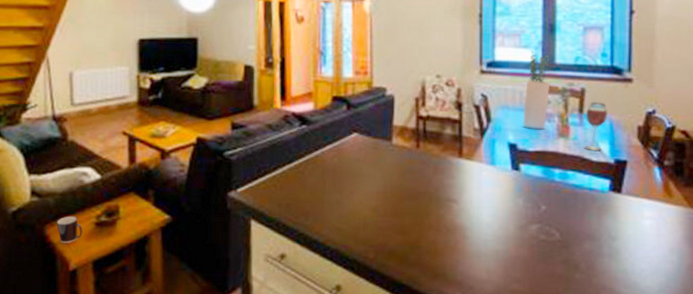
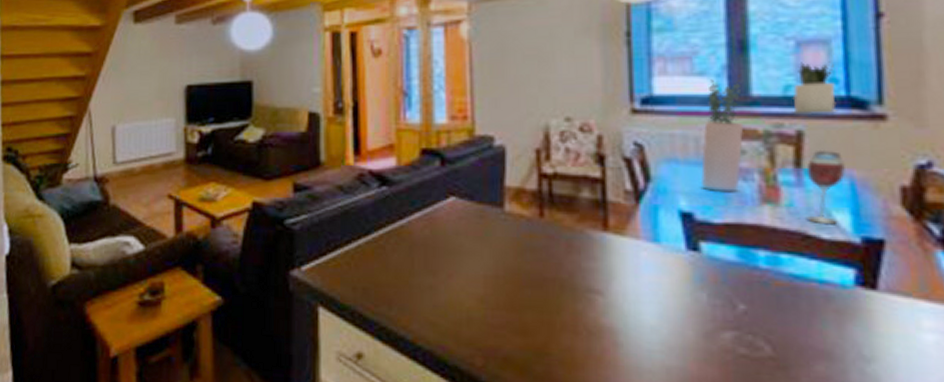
mug: present [56,216,83,244] -> none [96,292,125,326]
planter: none [579,41,606,78] -> present [791,61,839,116]

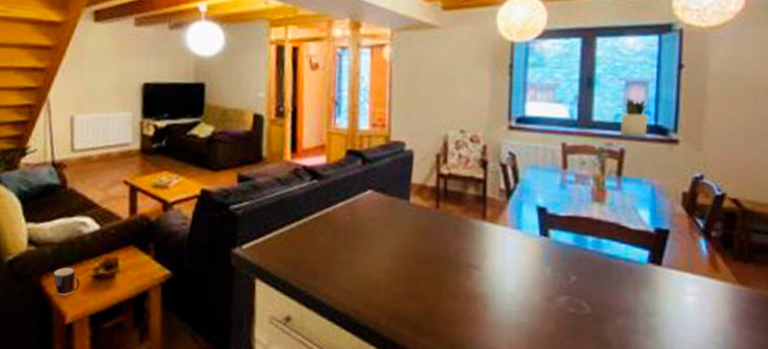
mug: none [96,292,125,326] -> present [52,267,80,296]
vase: present [701,74,744,193] -> none [554,104,587,193]
wineglass: present [806,149,845,225] -> none [621,163,649,219]

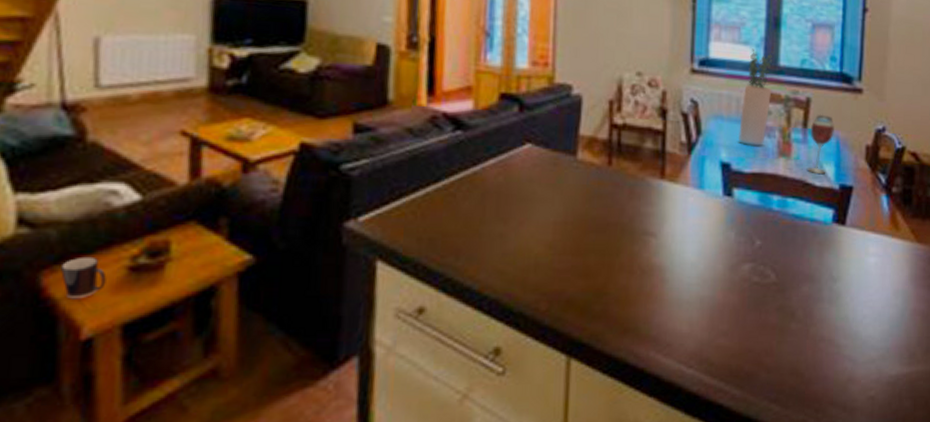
vase: none [554,104,587,193] -> present [739,46,774,147]
planter: present [618,97,649,138] -> none [804,41,835,86]
wineglass: none [621,163,649,219] -> present [806,114,834,175]

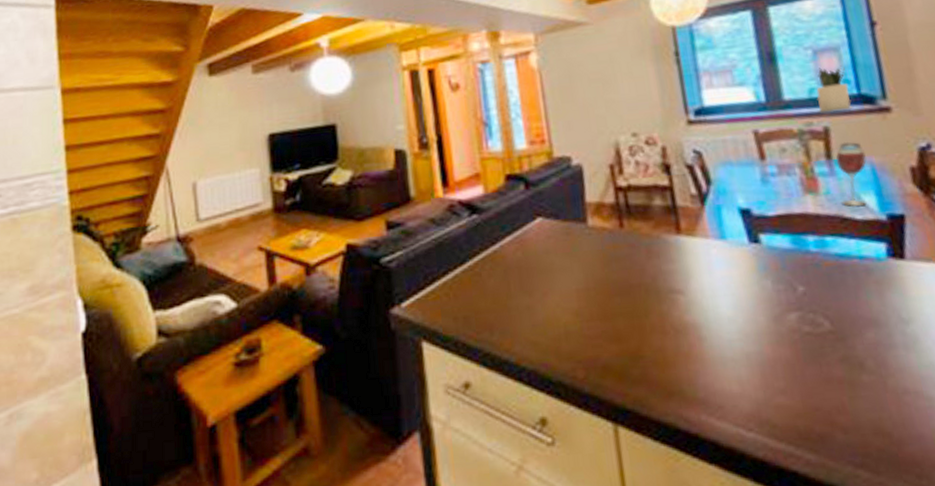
mug: present [59,256,107,300] -> none [188,356,220,393]
vase: present [739,46,774,147] -> none [749,82,785,188]
planter: none [804,41,835,86] -> present [816,65,854,114]

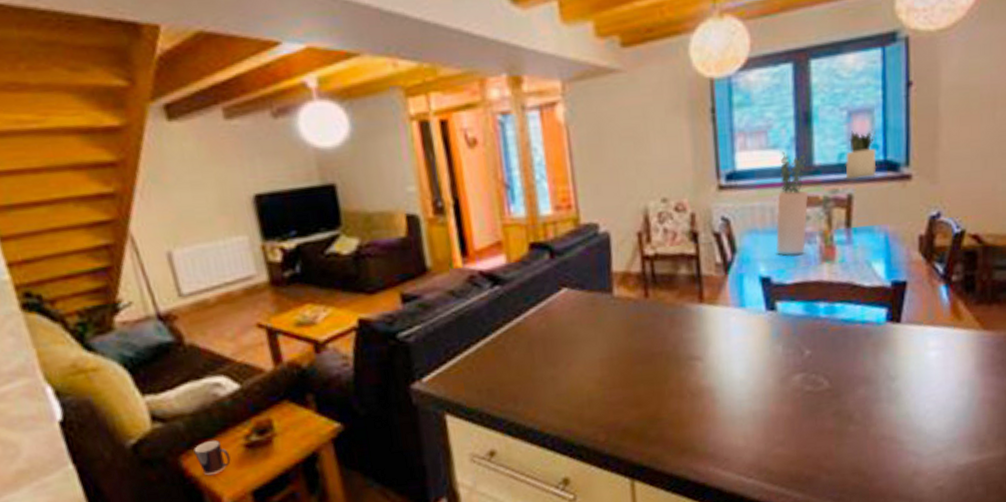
mug: none [188,356,220,393] -> present [192,439,231,476]
vase: none [749,82,785,188] -> present [776,145,809,256]
wineglass: present [835,141,867,207] -> none [853,209,882,275]

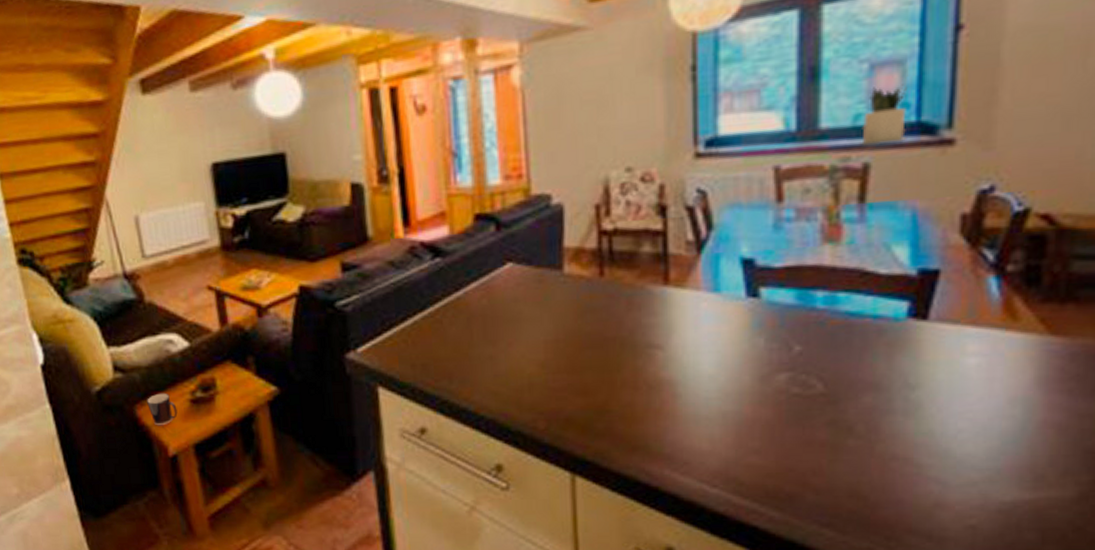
vase: present [776,145,809,256] -> none [764,105,811,235]

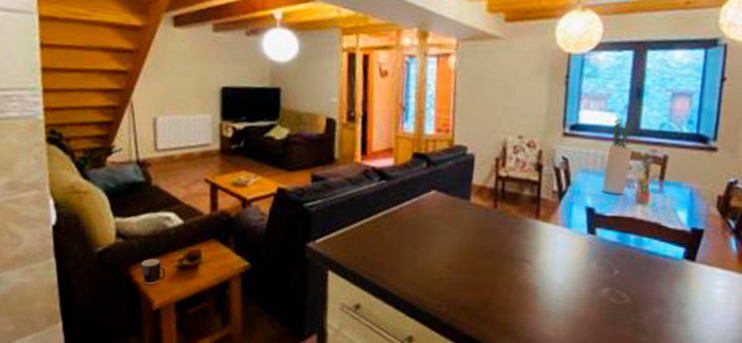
vase: none [764,105,811,235] -> present [602,113,636,196]
planter: present [859,84,908,147] -> none [663,107,692,146]

